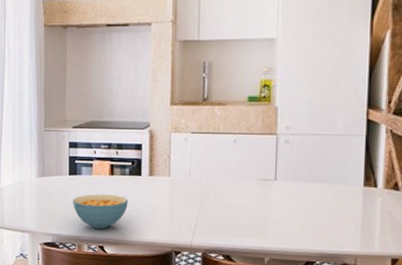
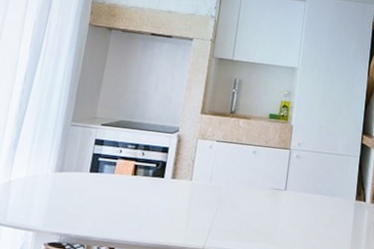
cereal bowl: present [73,194,128,230] -> none [88,193,147,230]

